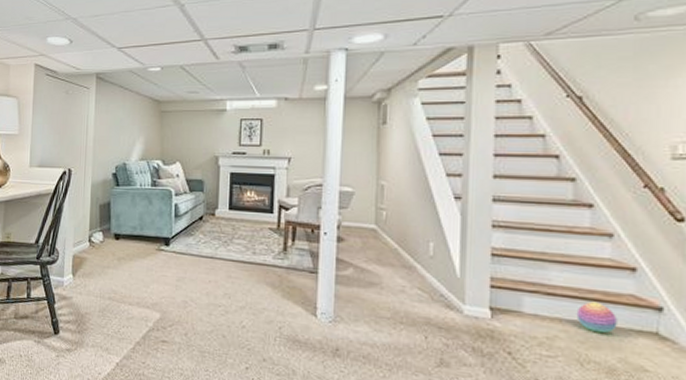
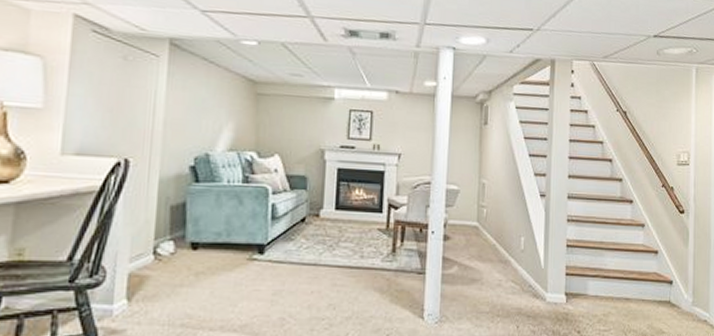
stacking toy: present [576,301,617,334] -> none [622,280,647,306]

